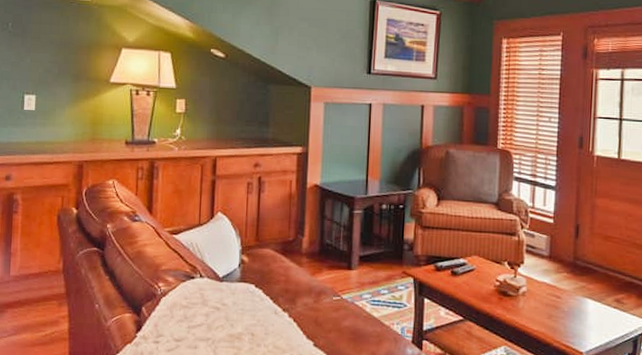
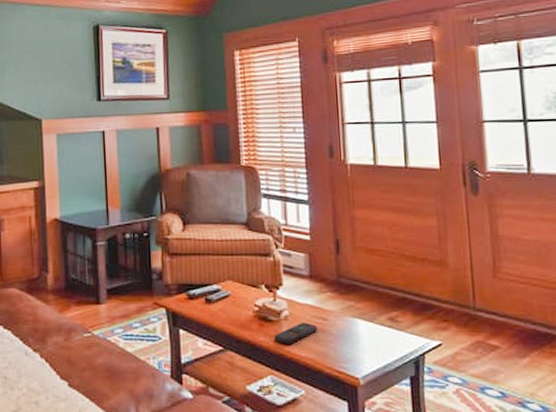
remote control: none [511,298,552,318] -> present [274,322,318,344]

